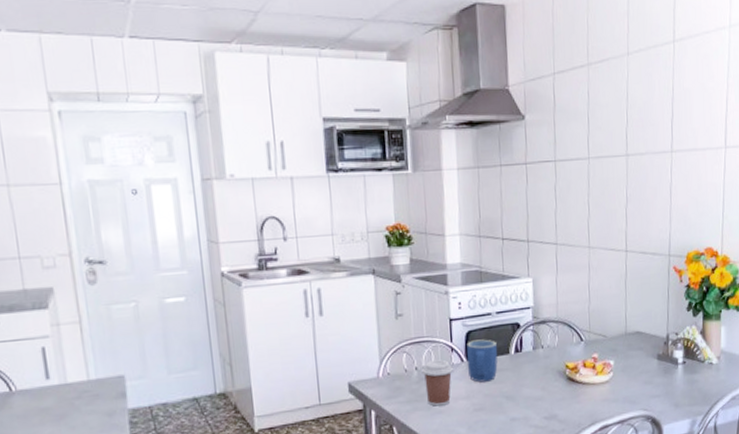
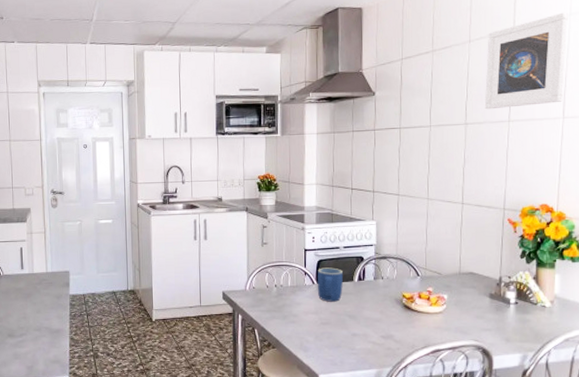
coffee cup: present [421,359,453,407] -> none [279,280,305,317]
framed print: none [645,23,728,138] -> present [484,12,568,110]

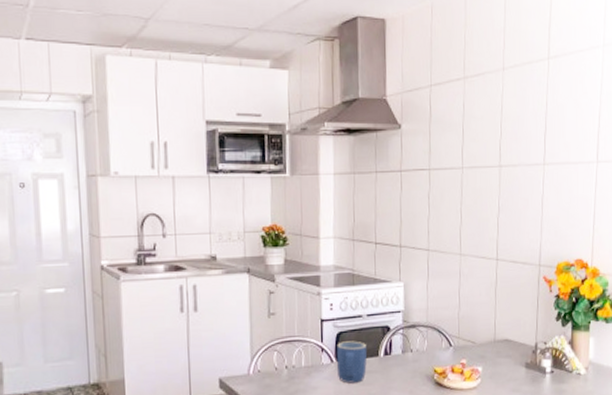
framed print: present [484,12,568,110] -> none [519,42,602,150]

